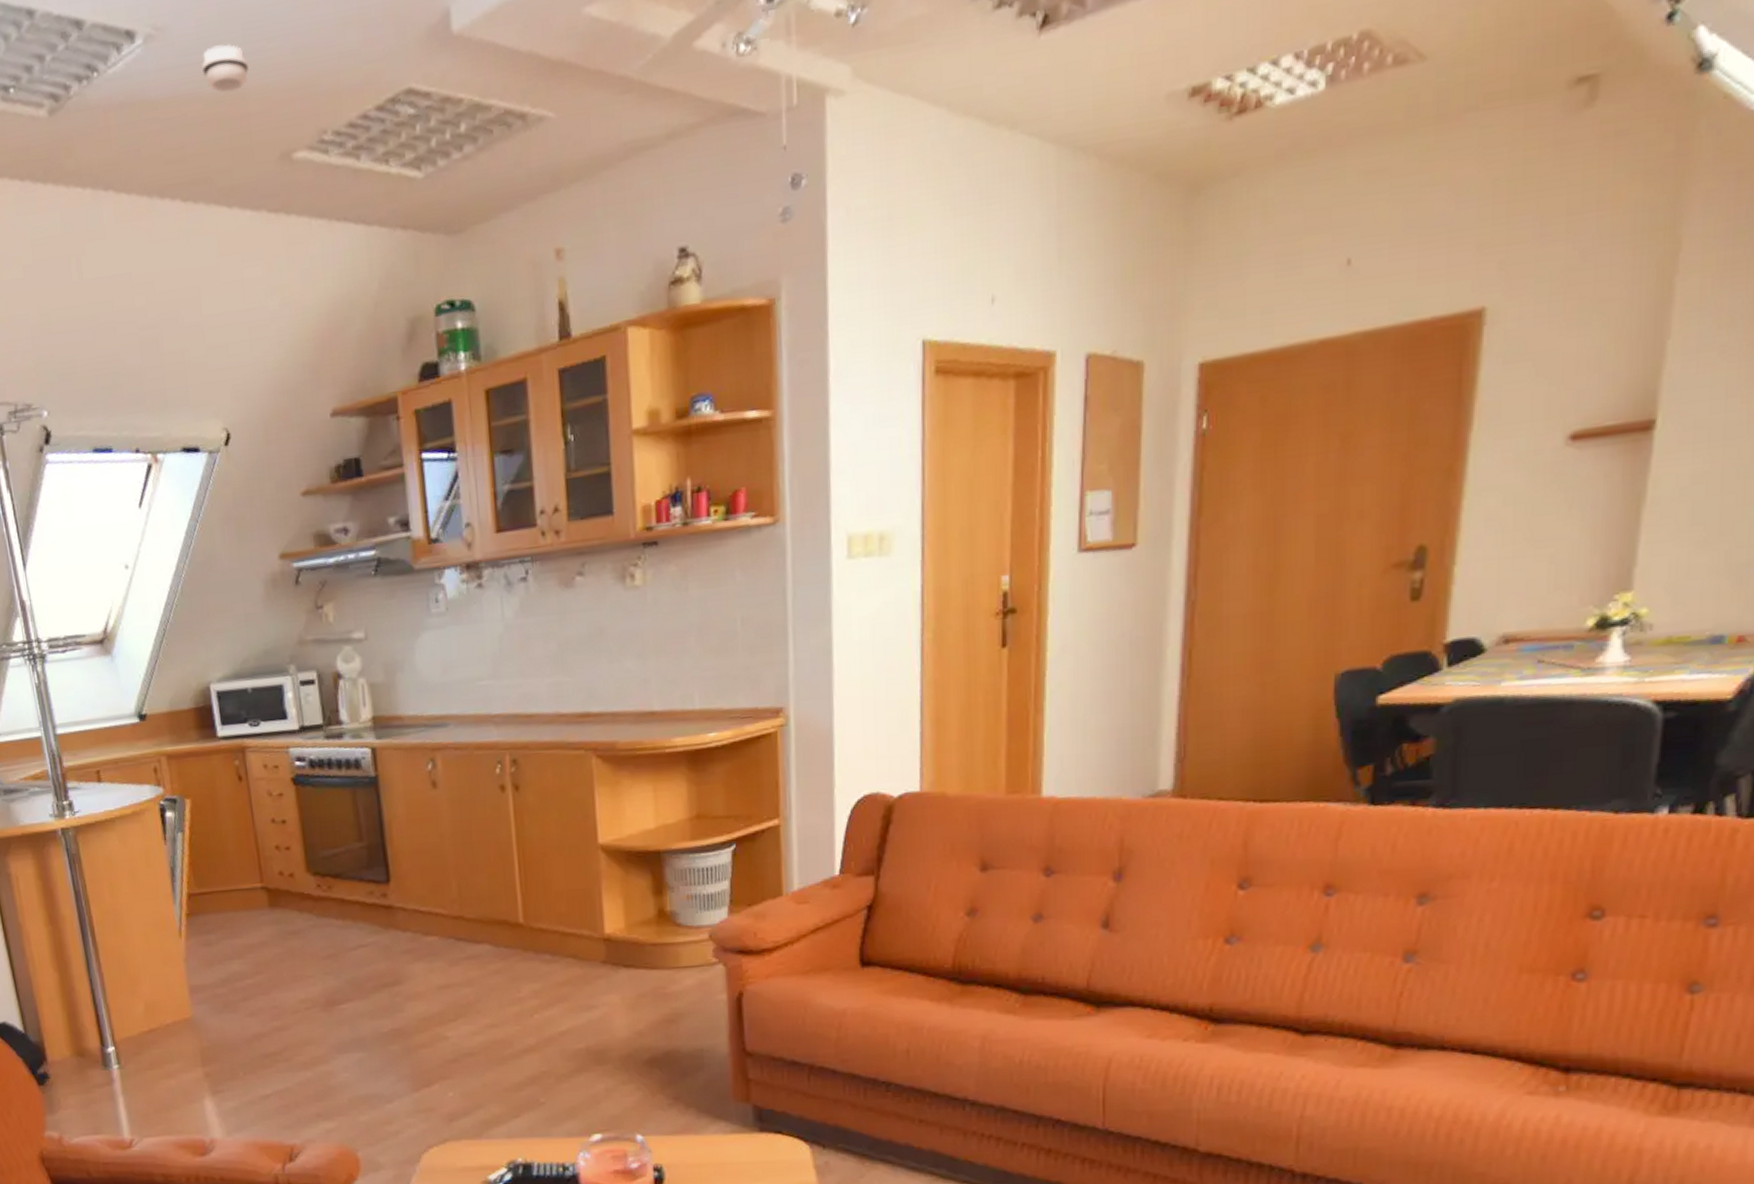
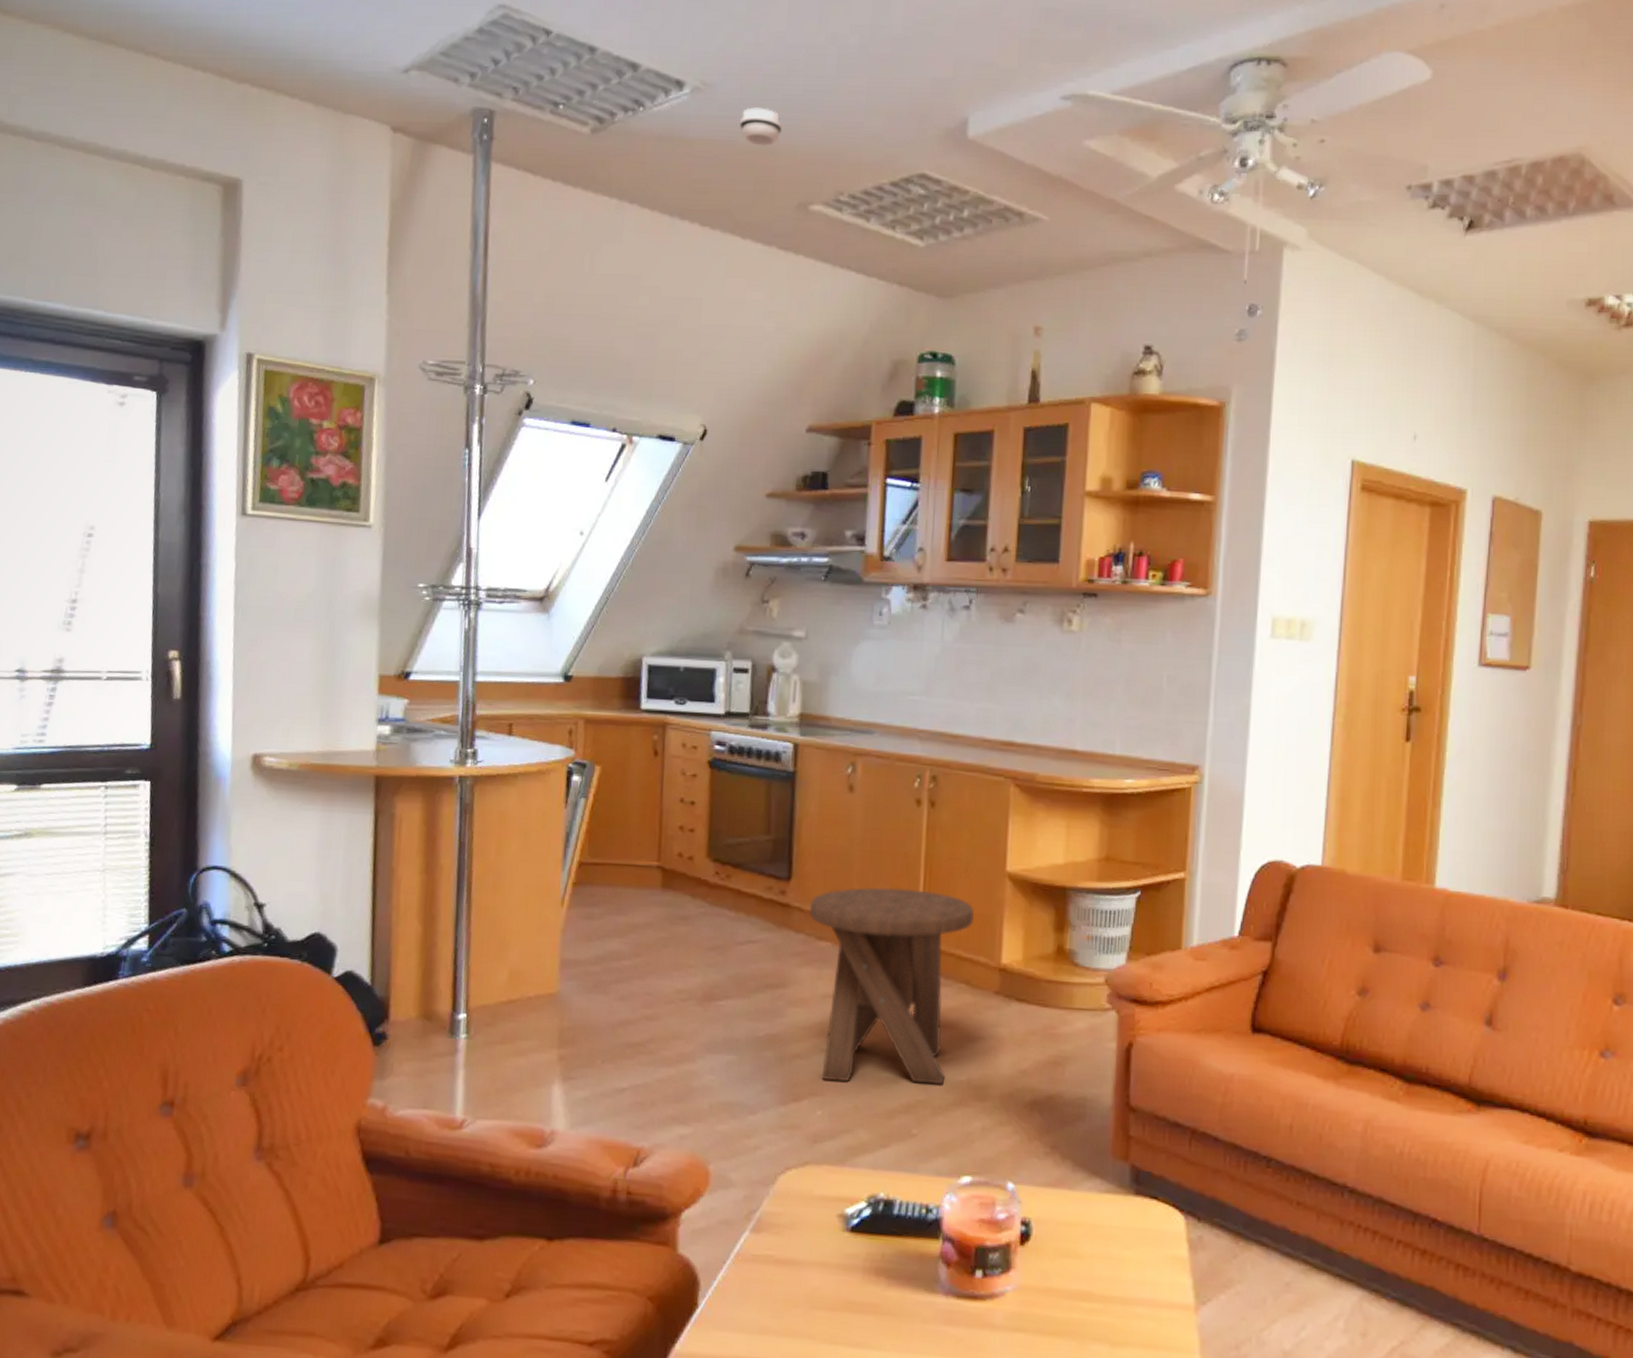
music stool: none [412,874,572,1064] -> present [810,887,974,1085]

